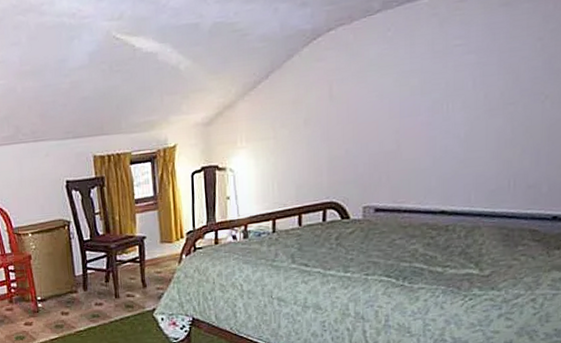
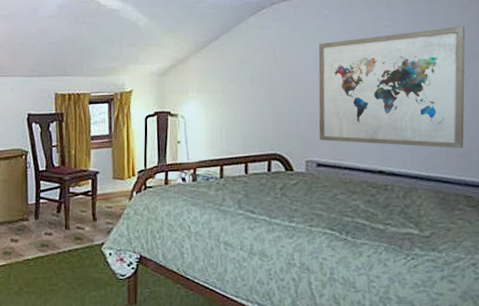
wall art: none [378,37,548,184] -> present [318,26,466,148]

